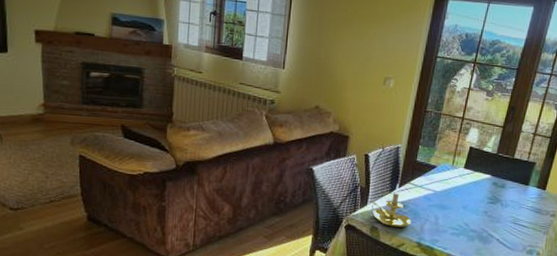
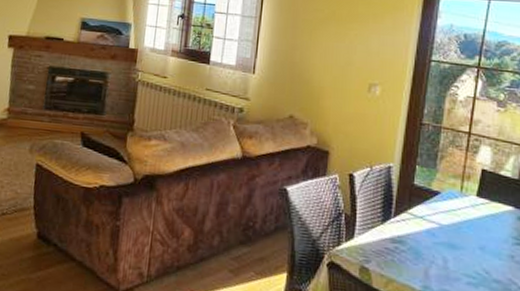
candle holder: present [370,183,412,228] -> none [357,212,412,271]

